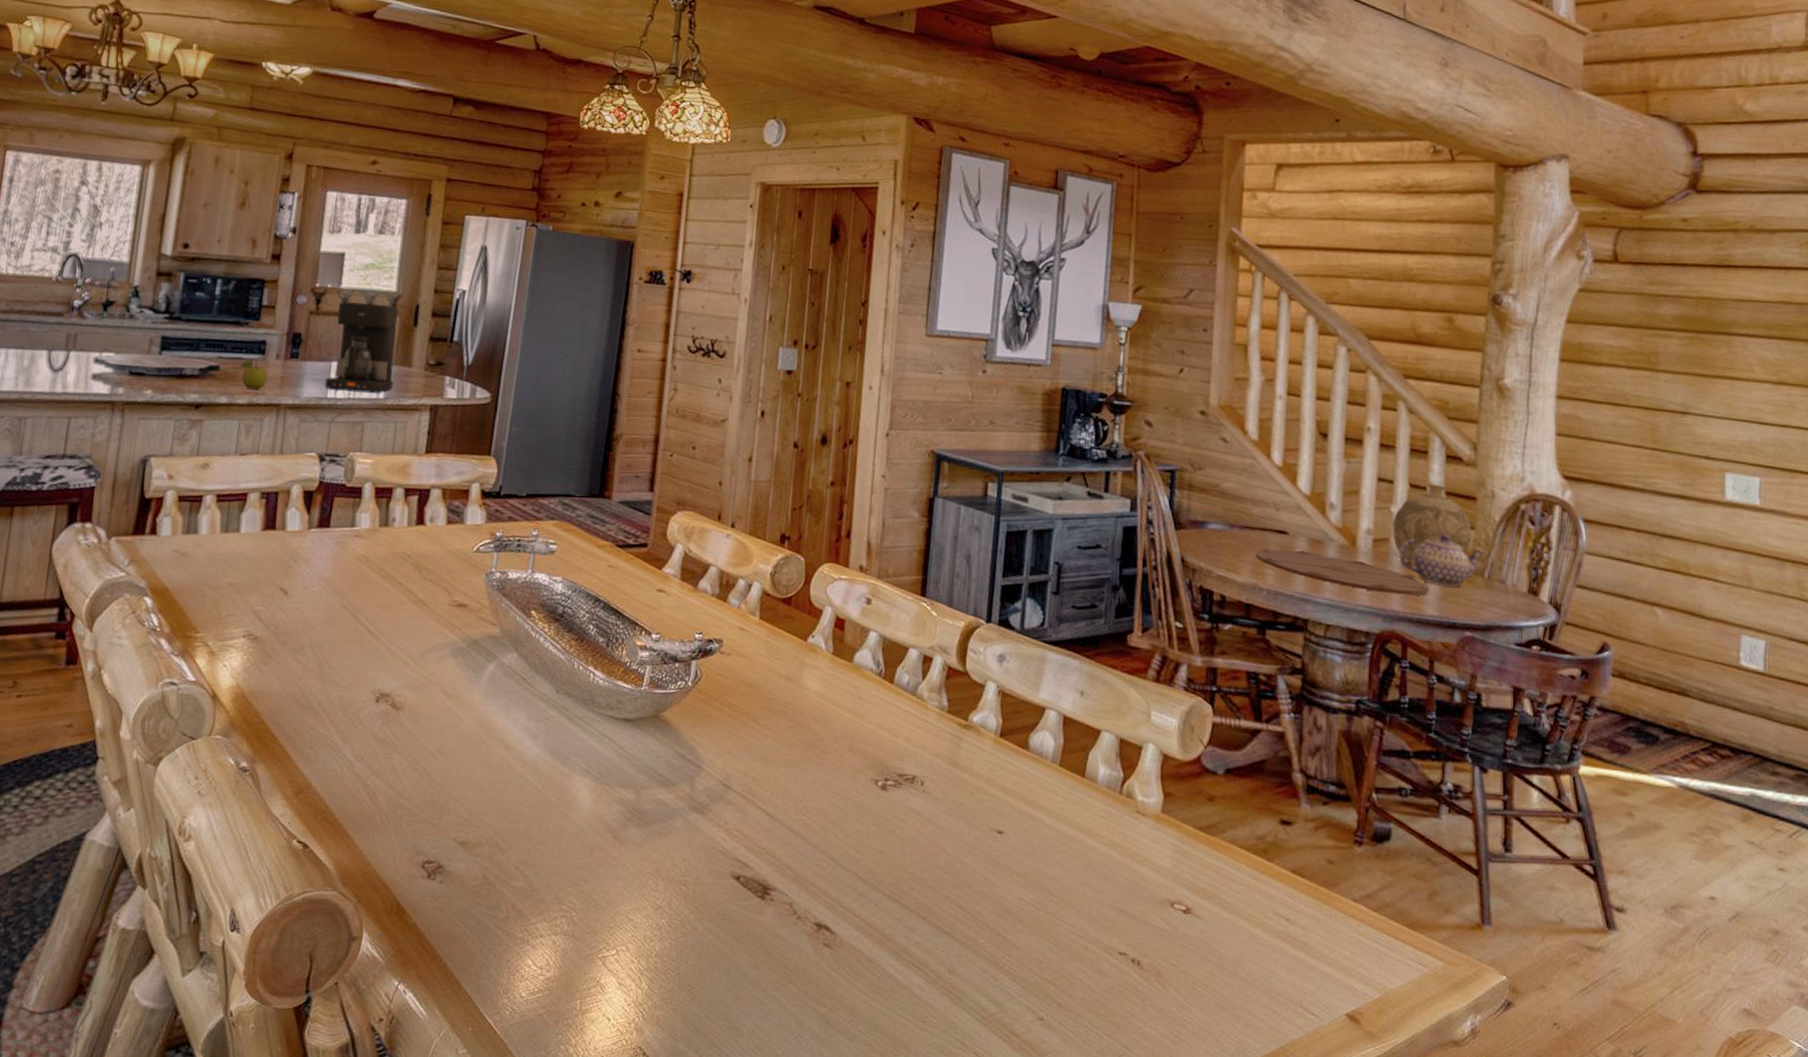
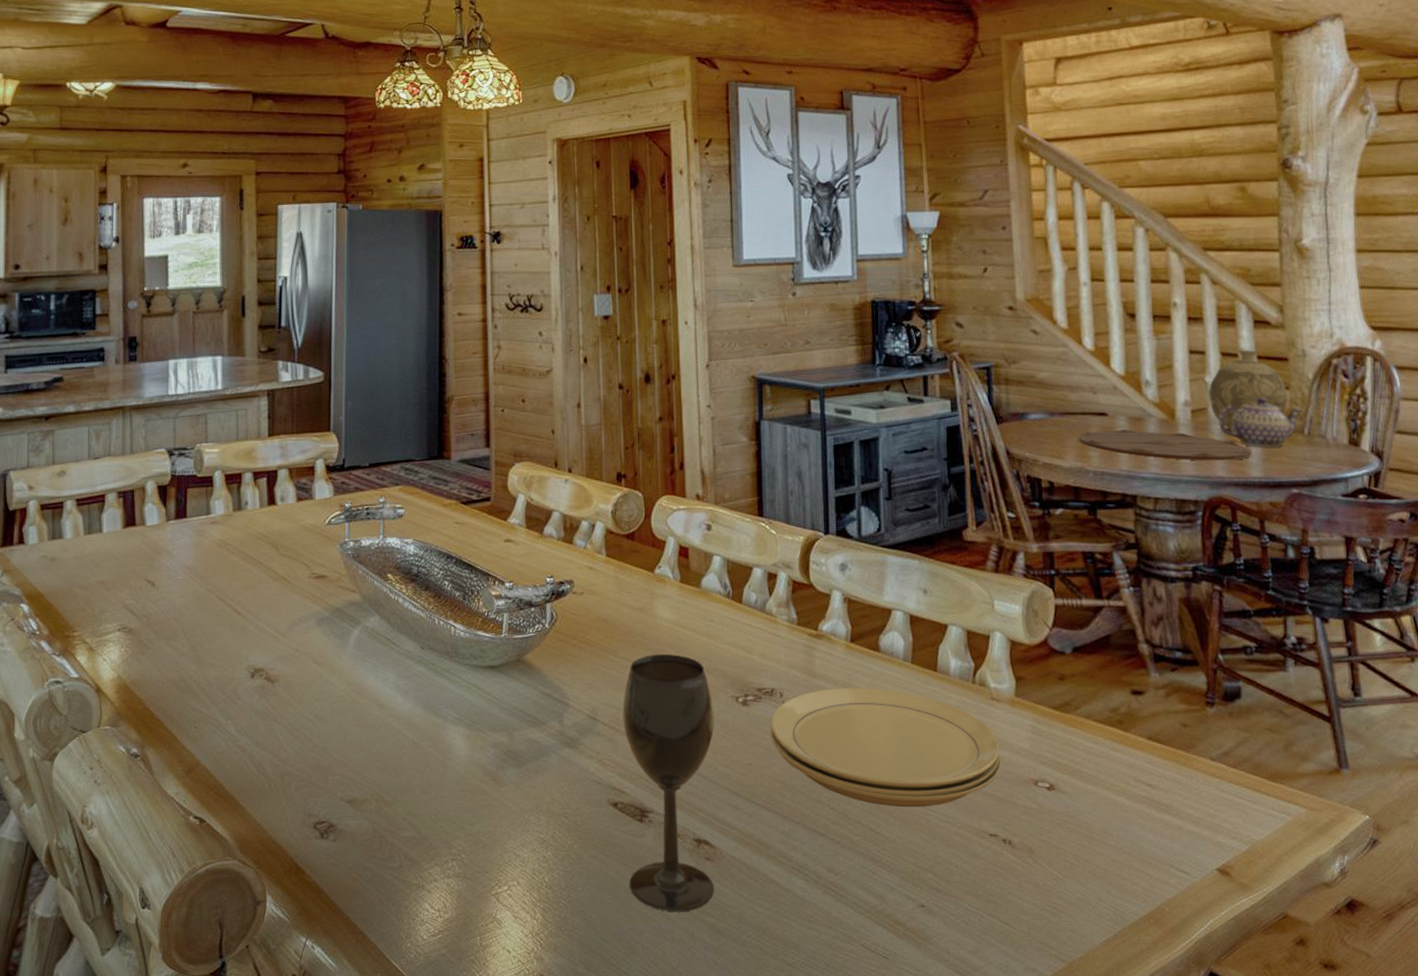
fruit: present [240,361,267,391] -> none [82,369,109,396]
coffee maker: present [325,301,399,393] -> none [165,299,230,387]
wine glass: none [742,726,852,997] -> present [622,654,715,911]
plate: none [906,782,1140,917] -> present [770,688,1002,808]

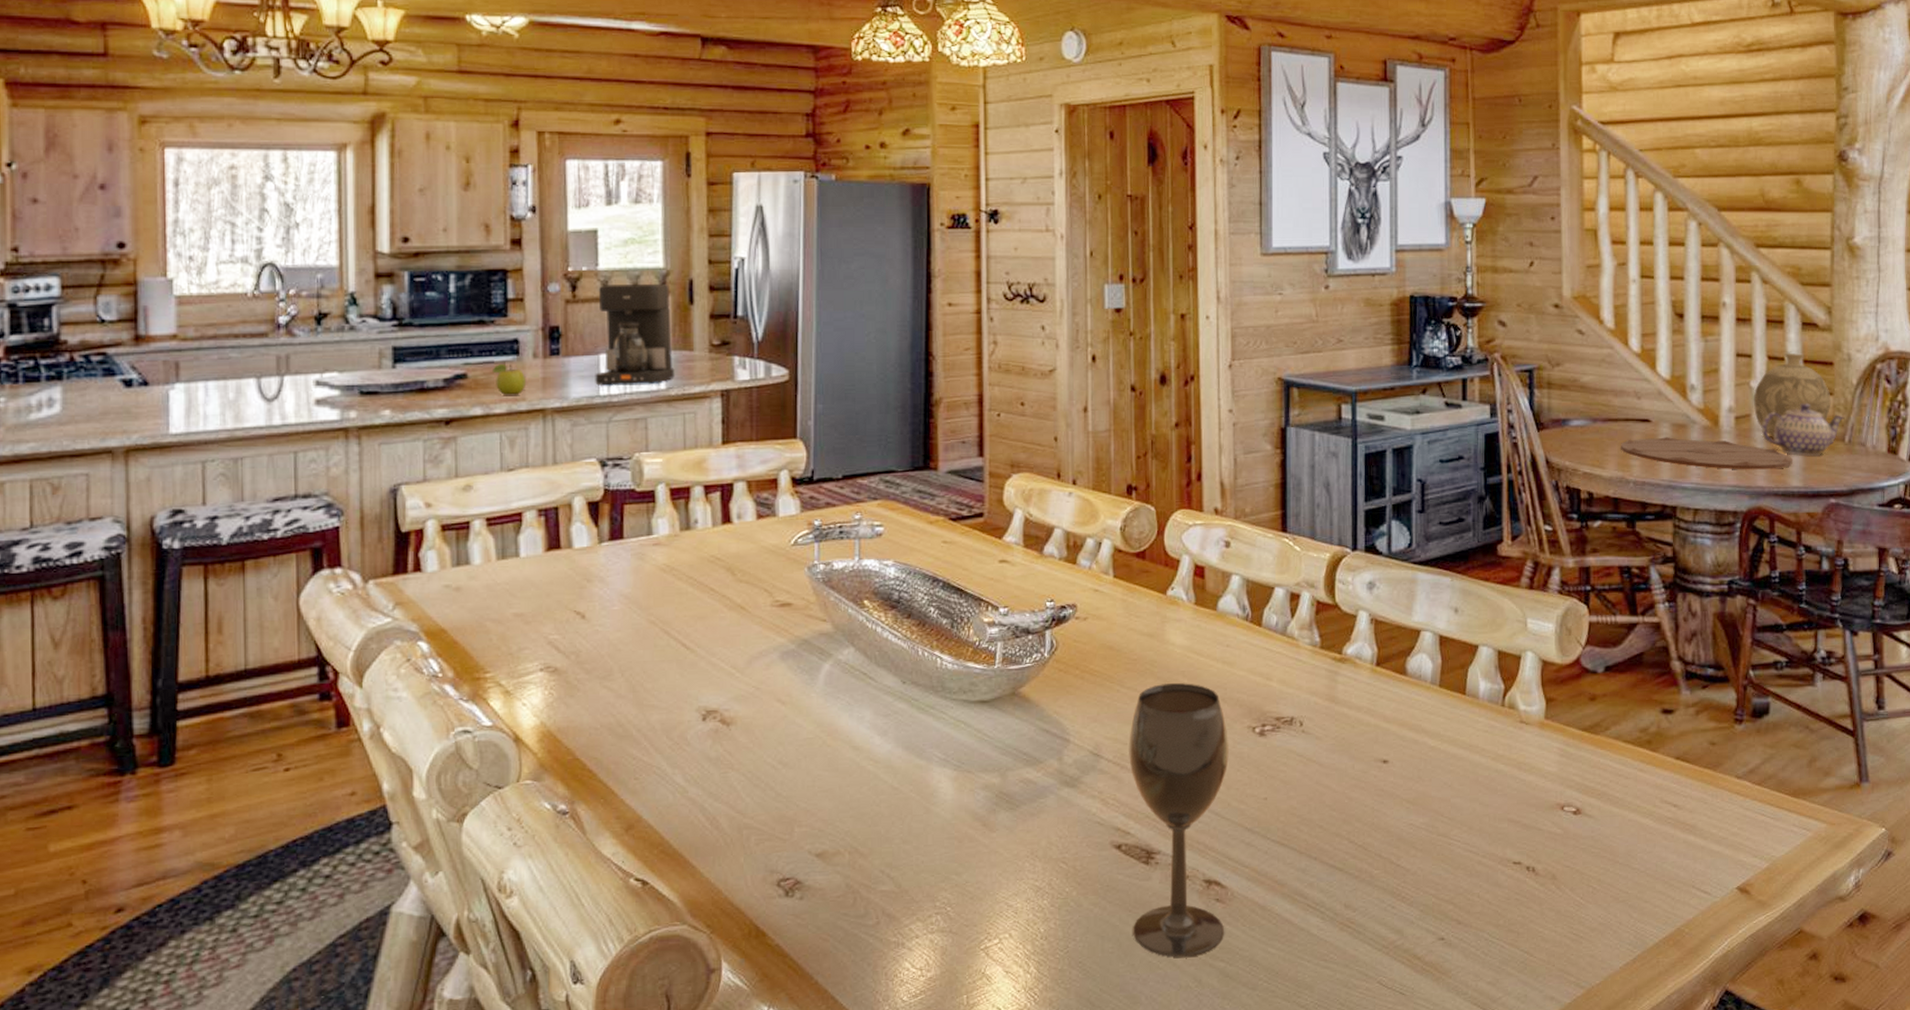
fruit: none [82,369,109,396] -> present [491,364,525,396]
coffee maker: none [165,299,230,387] -> present [595,283,675,386]
plate: present [770,688,1002,808] -> none [1288,713,1528,838]

